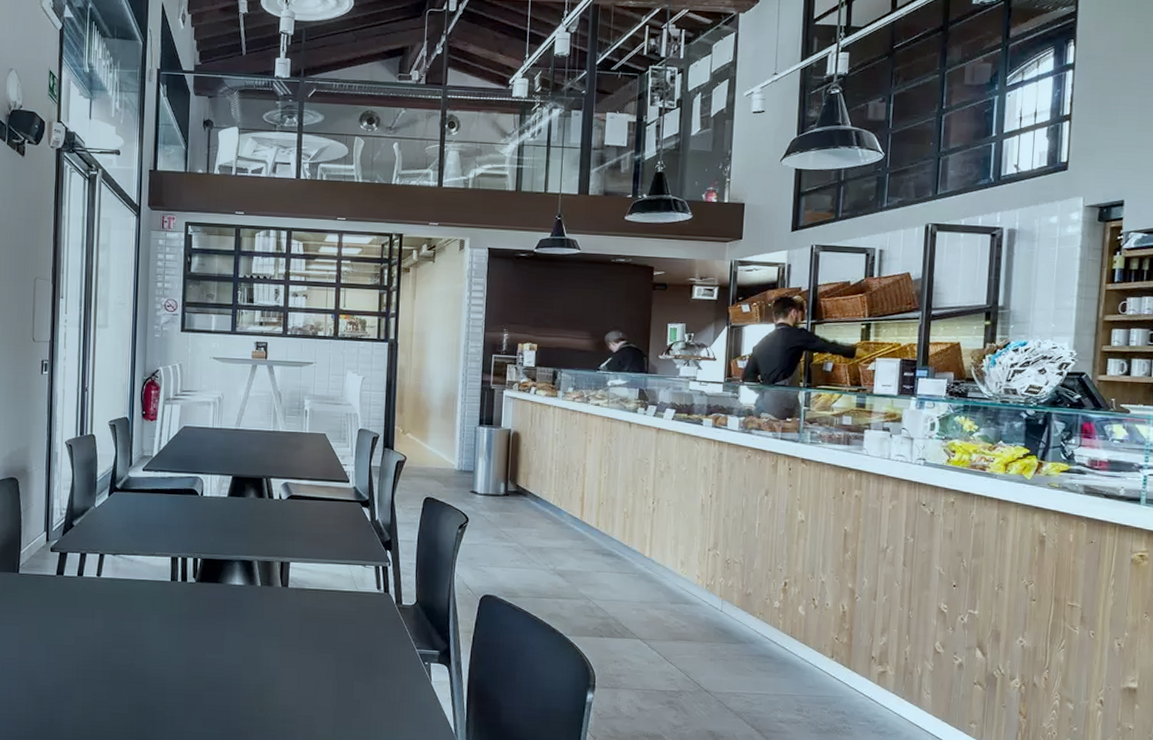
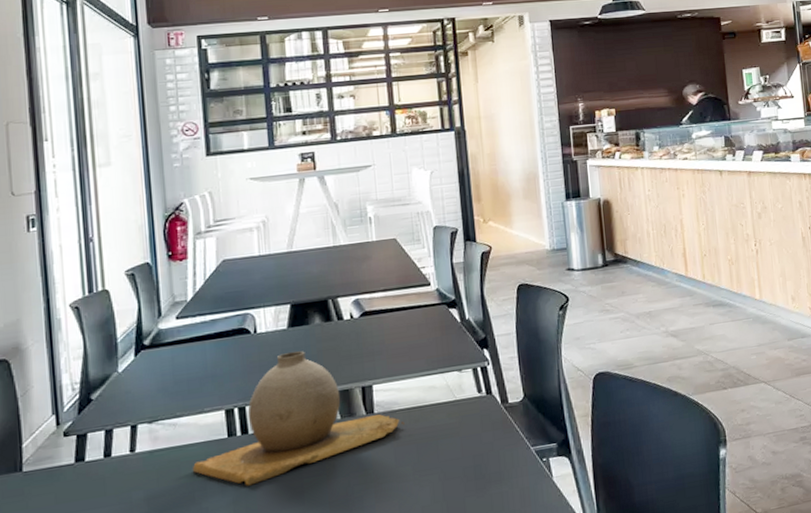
vase: none [141,518,312,626] -> present [192,351,404,486]

